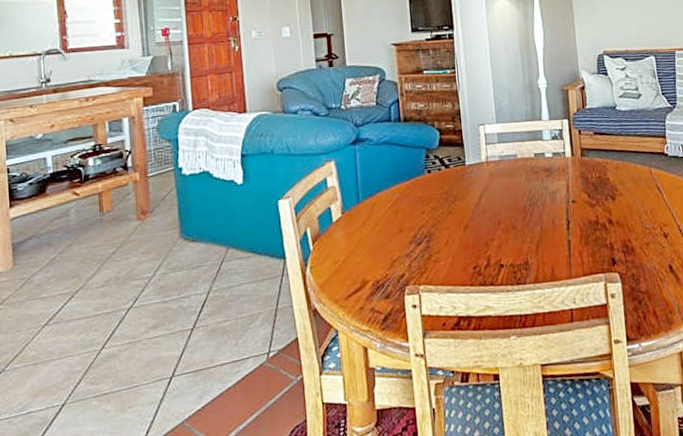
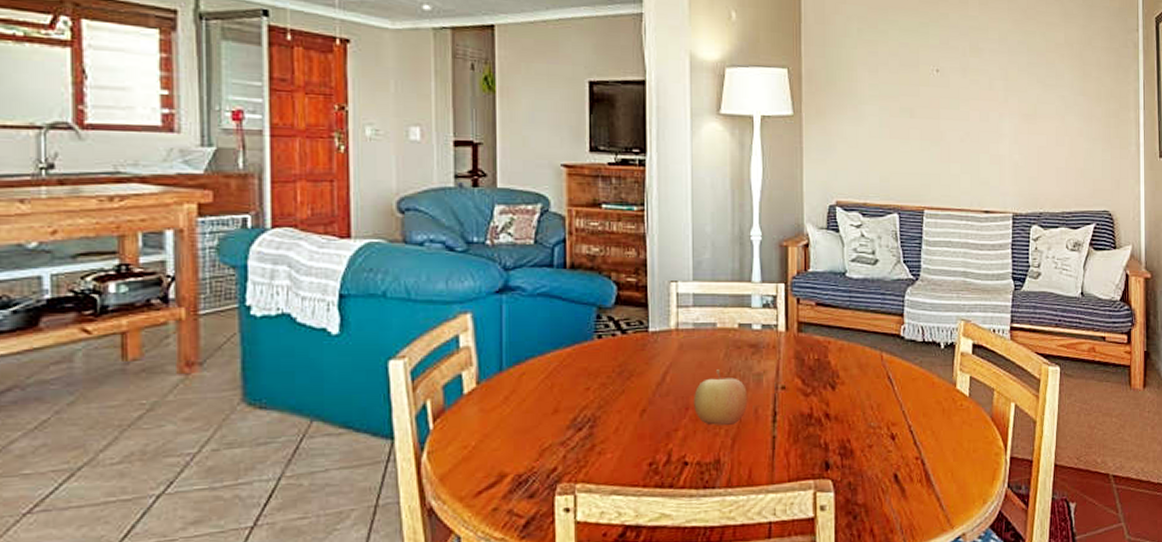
fruit: none [504,190,547,235] -> present [694,369,748,426]

